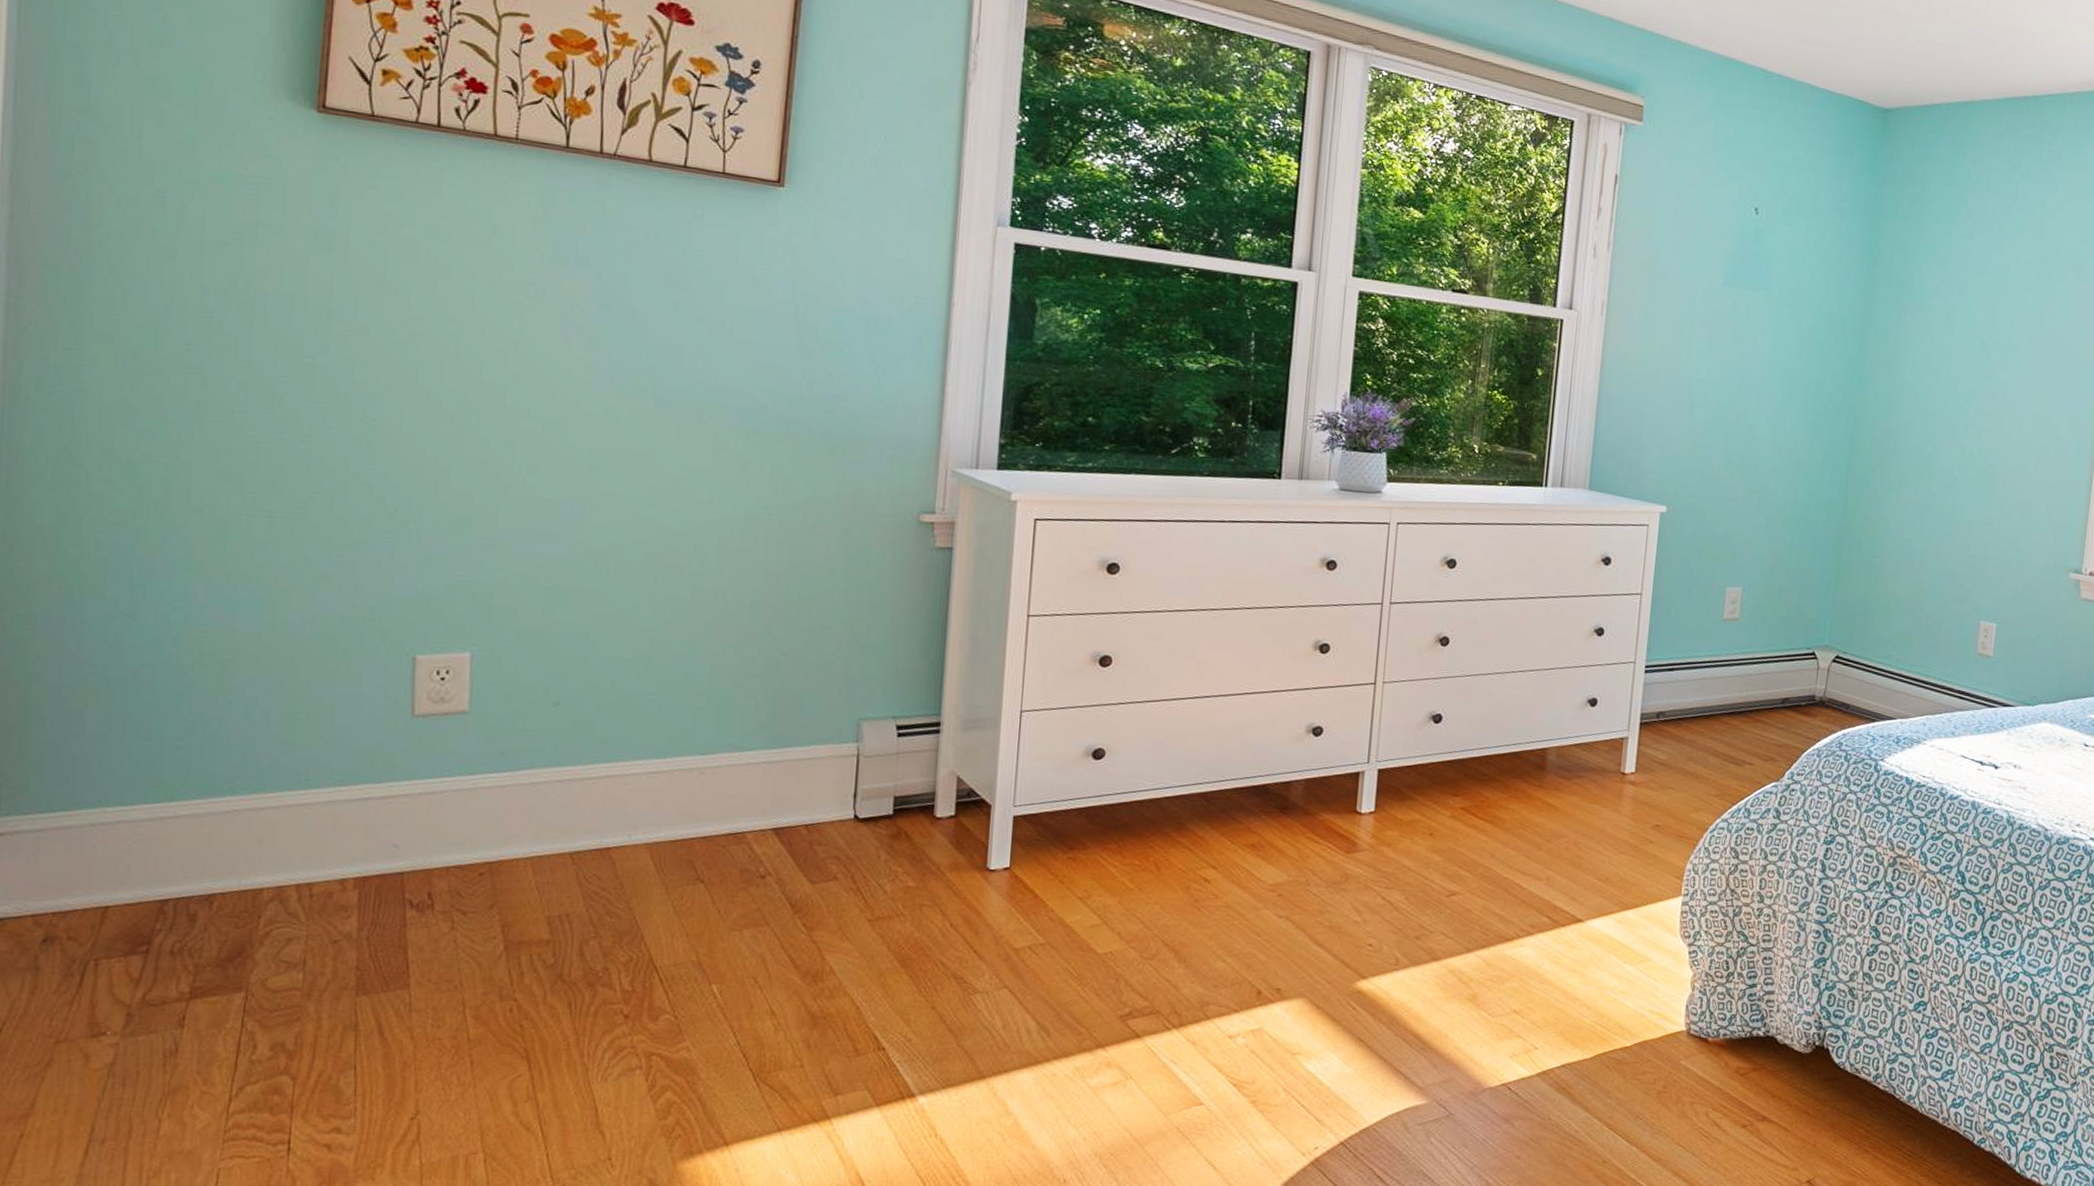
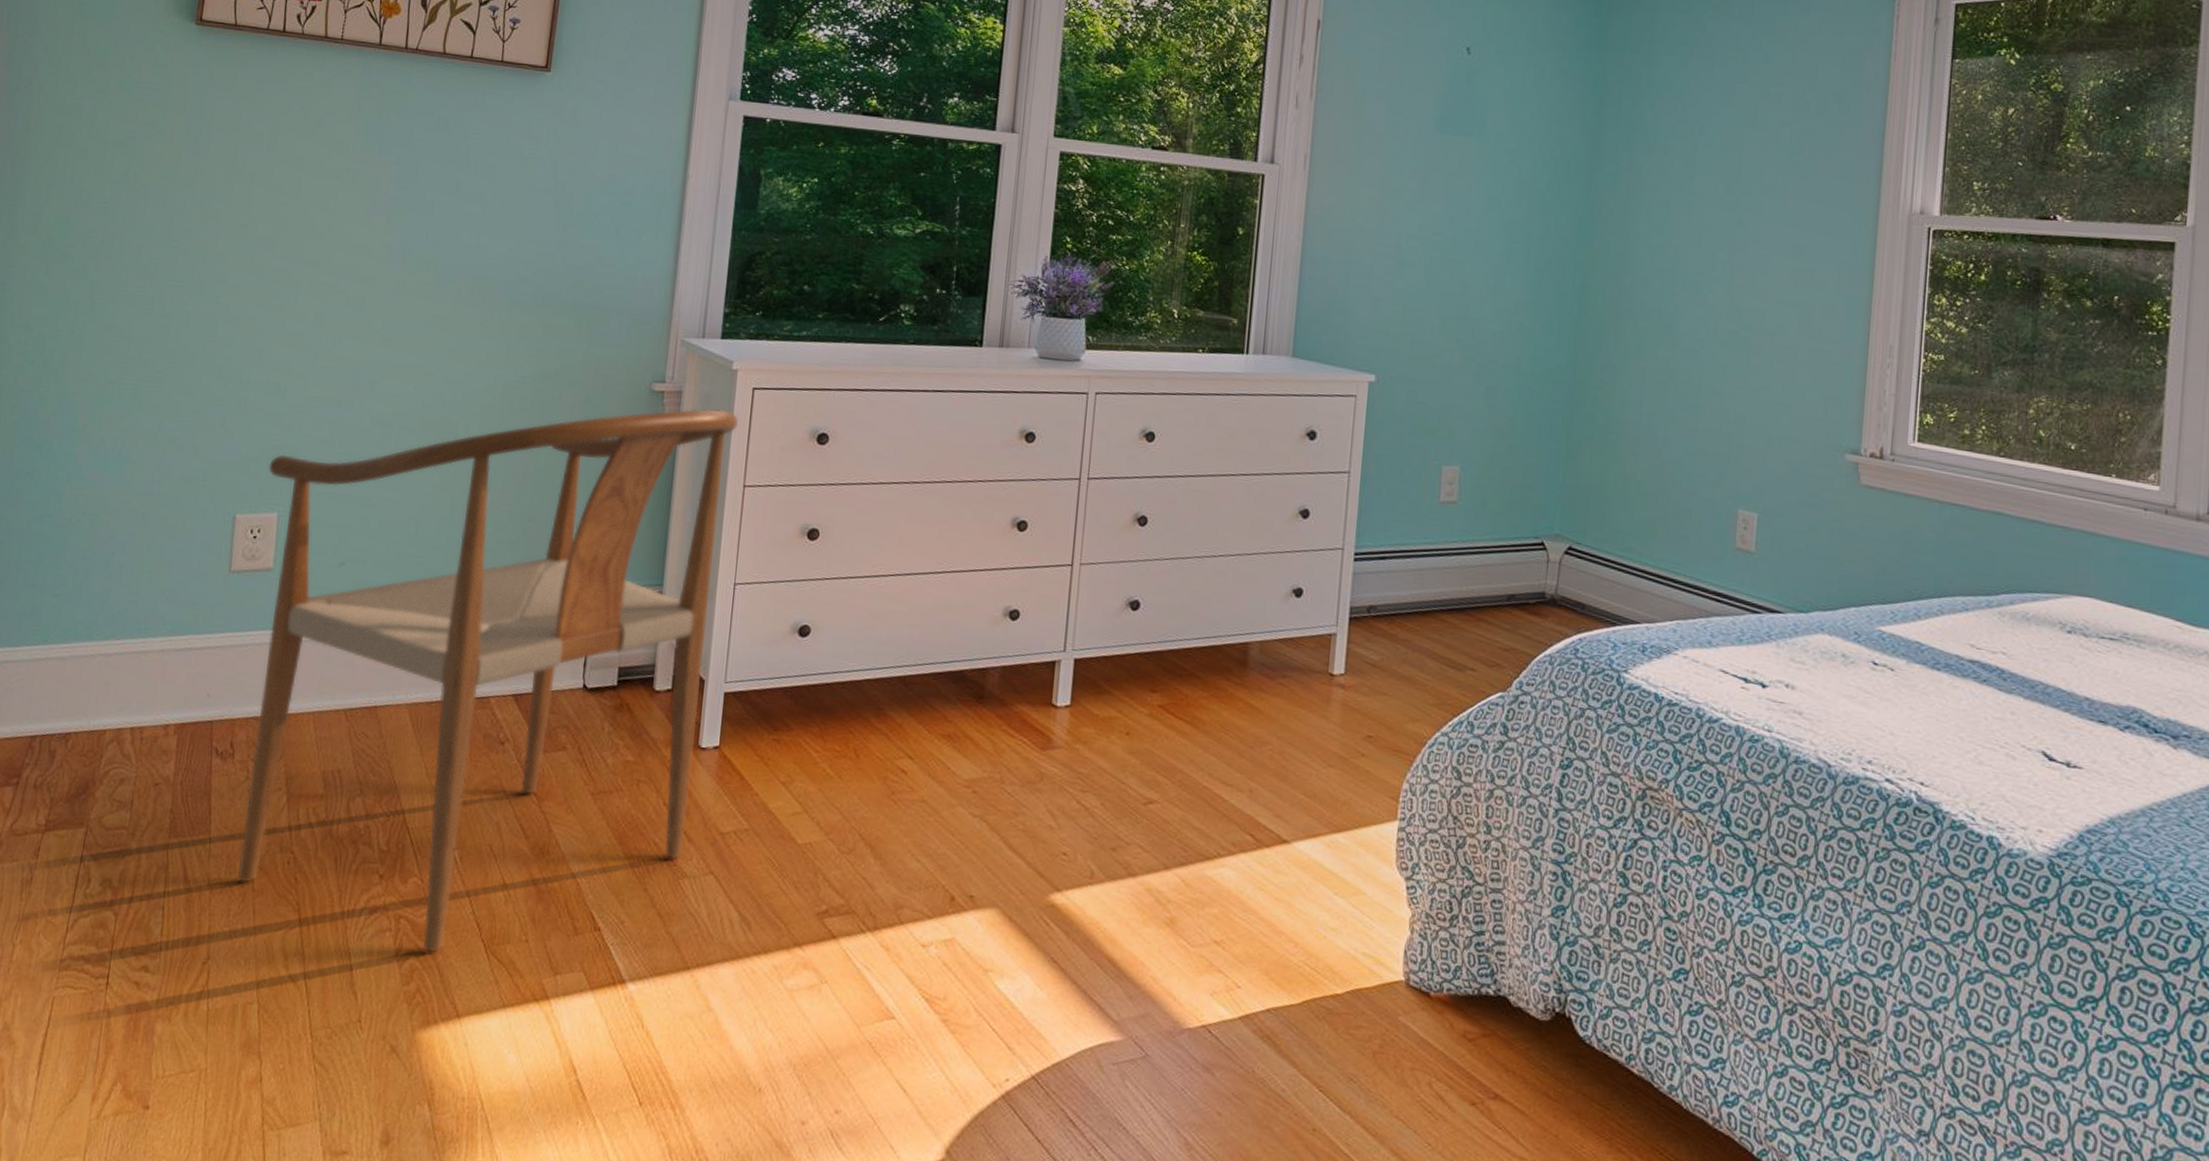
chair: none [448,539,1020,1086] -> present [238,408,739,953]

